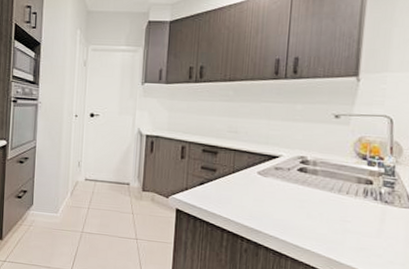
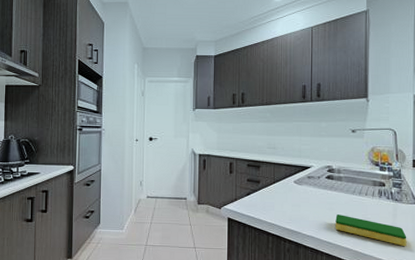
dish sponge: none [305,214,397,259] -> present [335,214,407,247]

